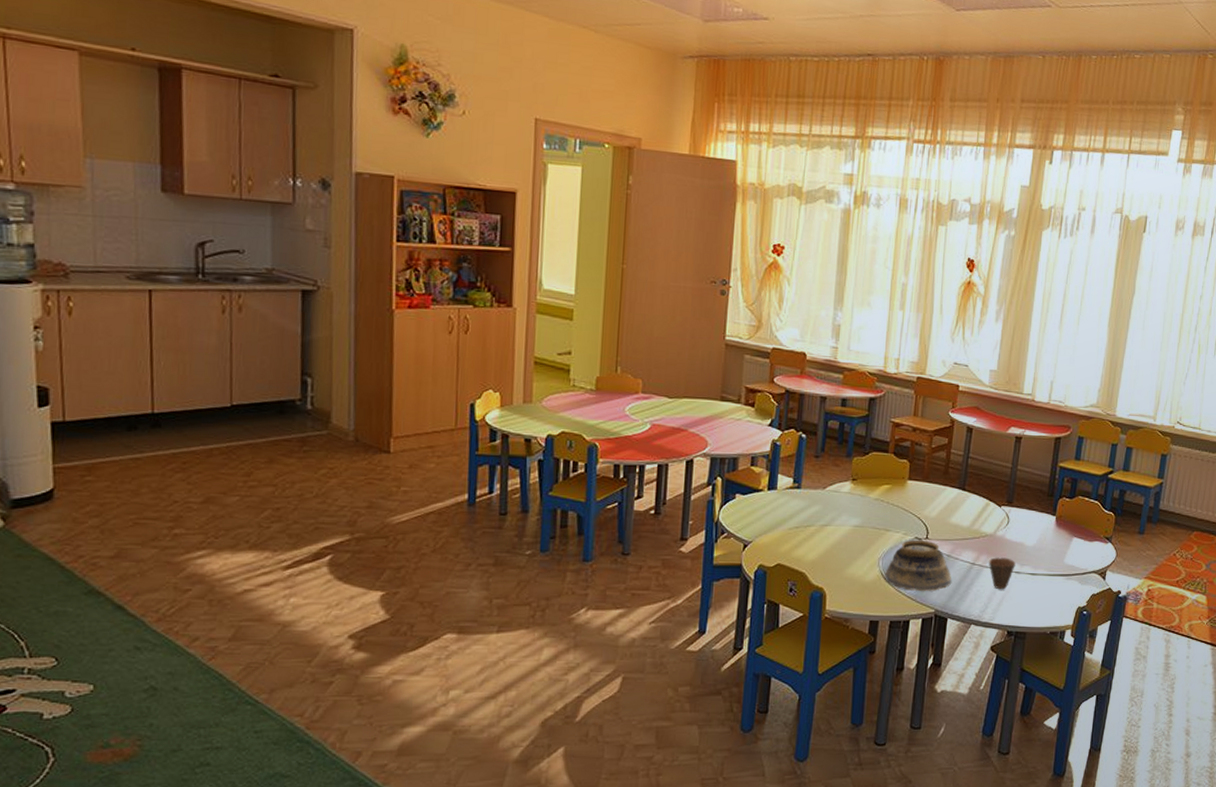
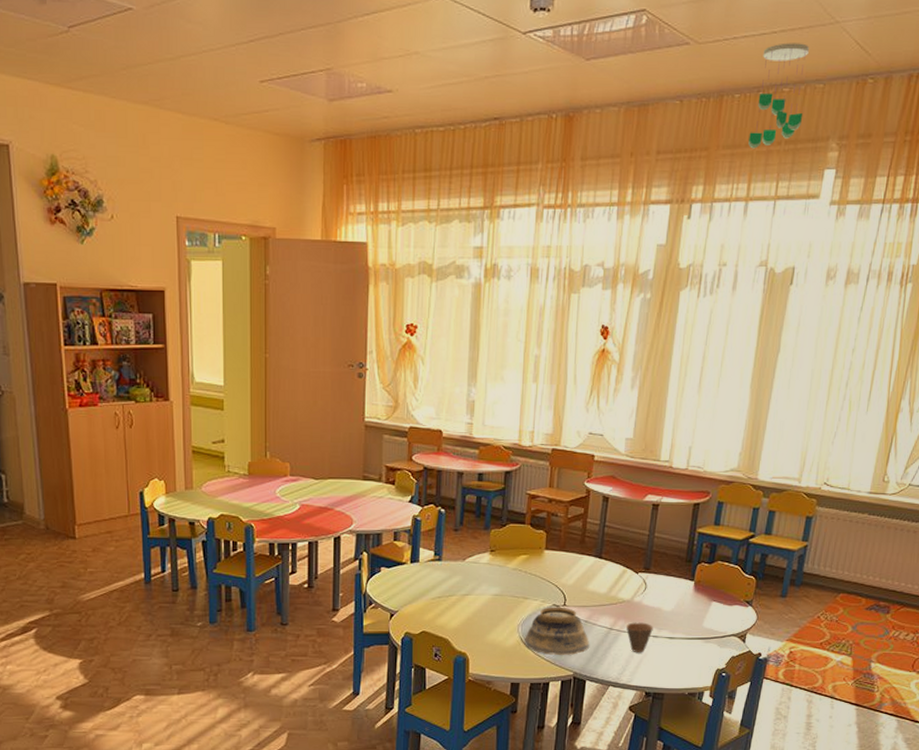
ceiling mobile: none [1104,15,1157,106] -> present [748,43,809,149]

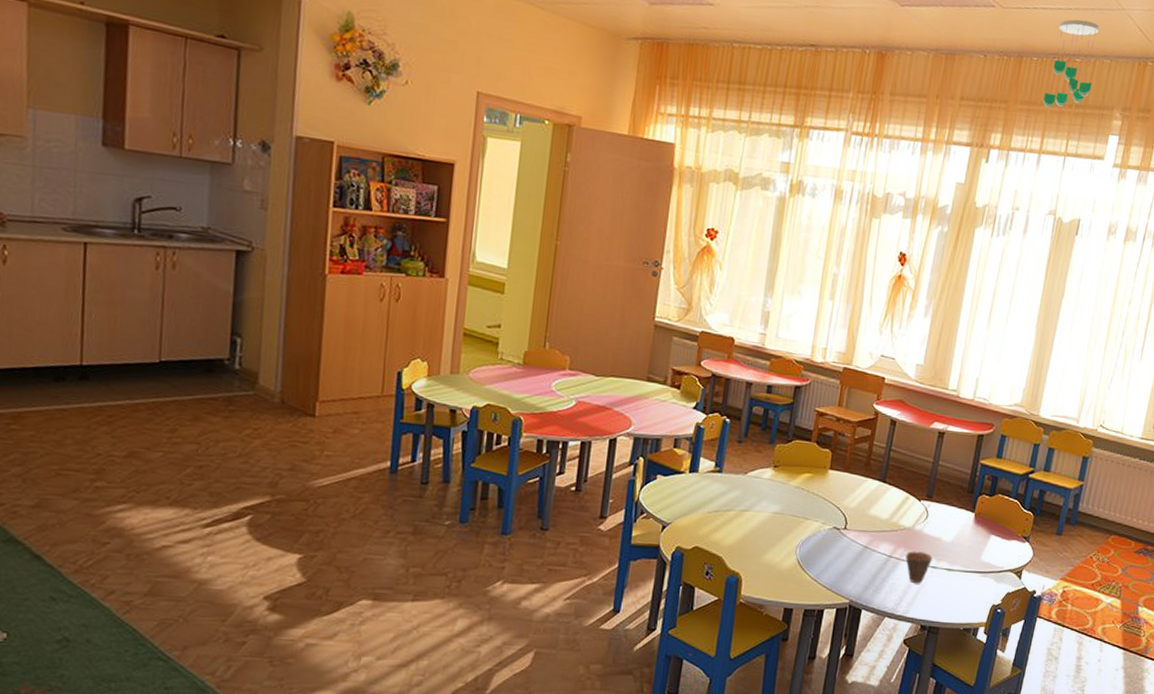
bowl: present [524,607,590,656] -> none [801,529,869,582]

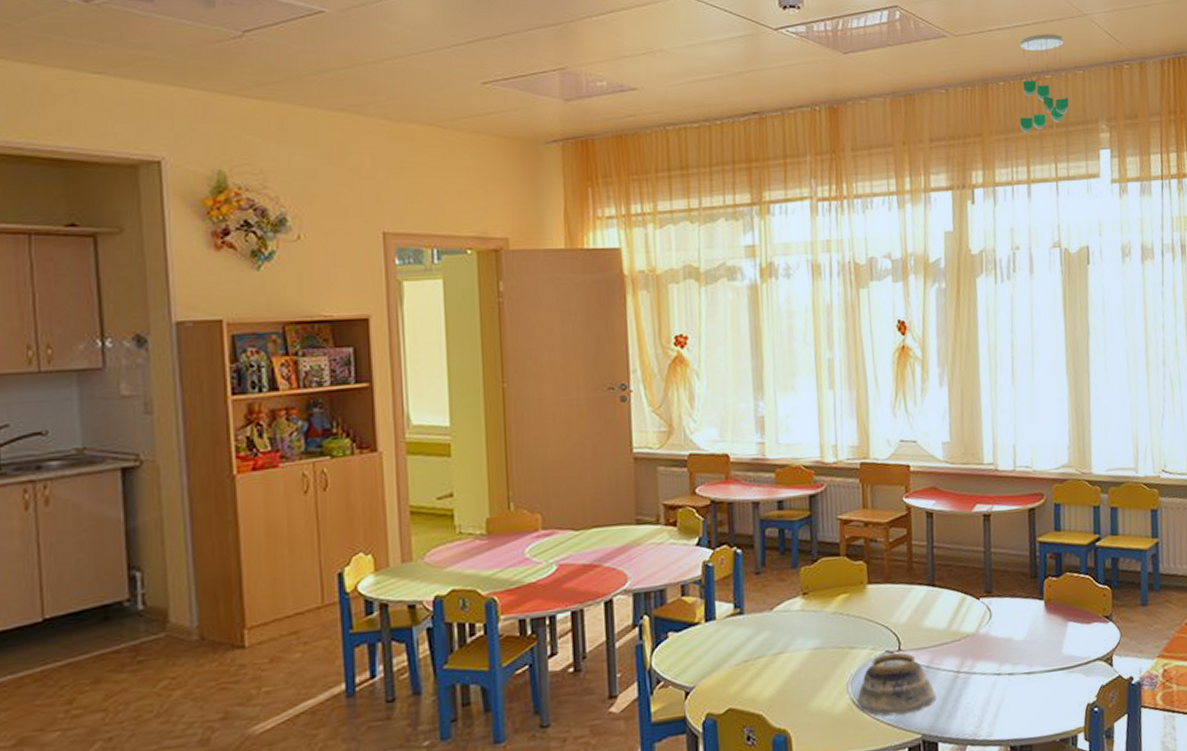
bowl: none [801,529,869,582] -> present [857,652,937,717]
cup: present [905,551,933,584] -> none [974,658,1007,698]

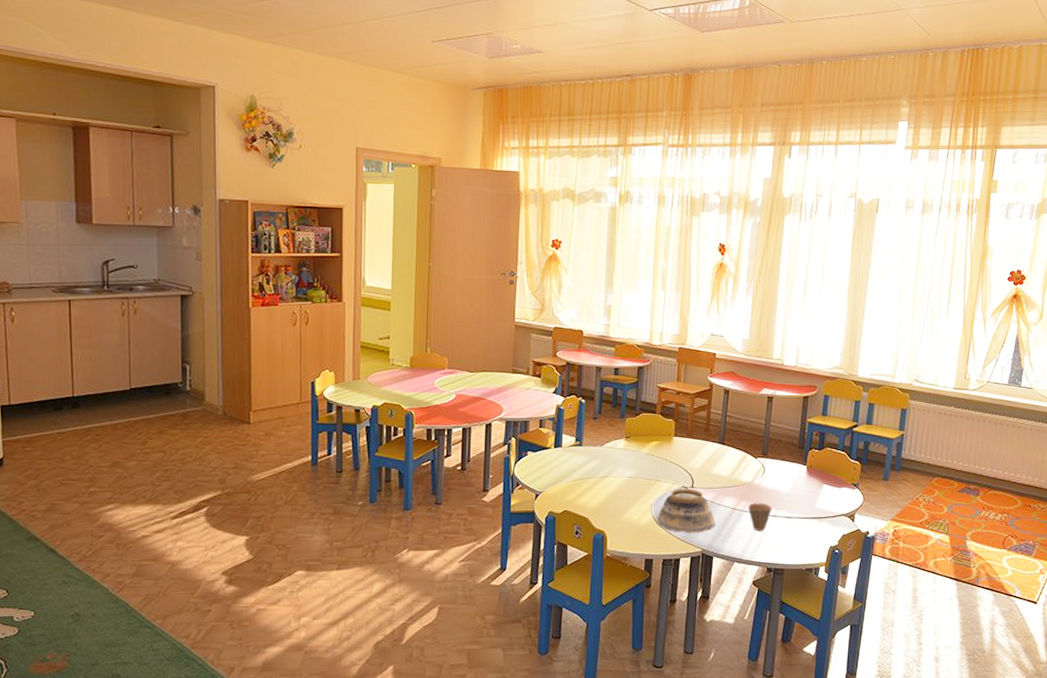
cup: none [974,658,1007,698] -> present [747,503,772,532]
ceiling mobile: present [1019,34,1069,133] -> none [836,23,880,104]

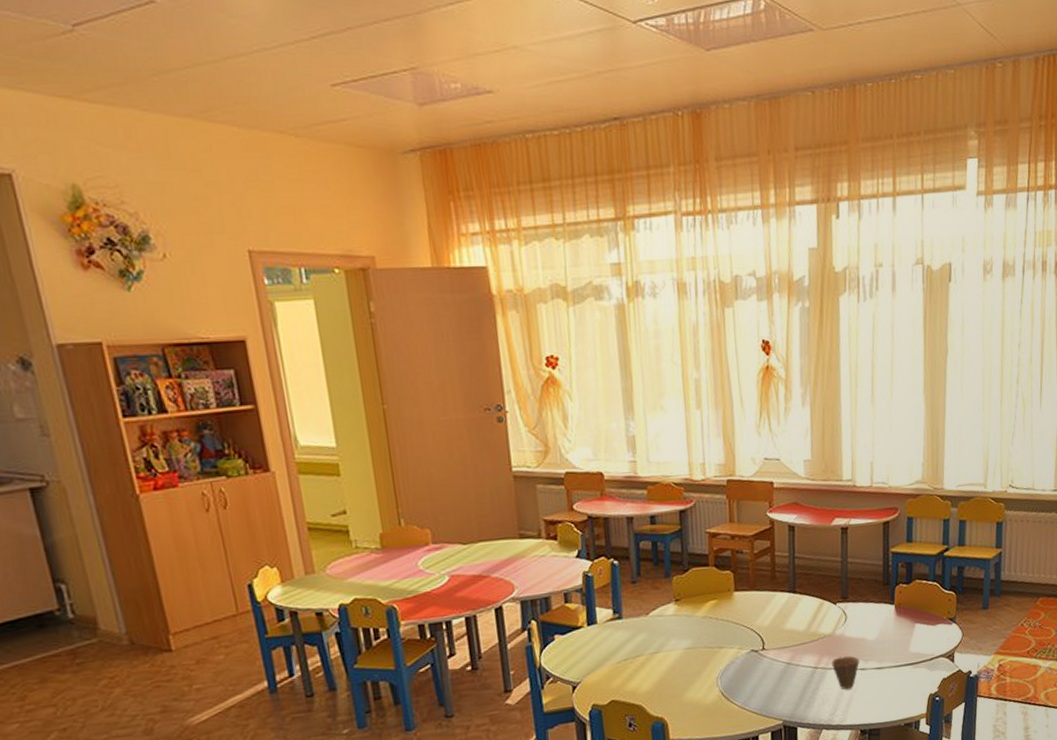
bowl: present [657,488,716,534] -> none [725,651,797,706]

